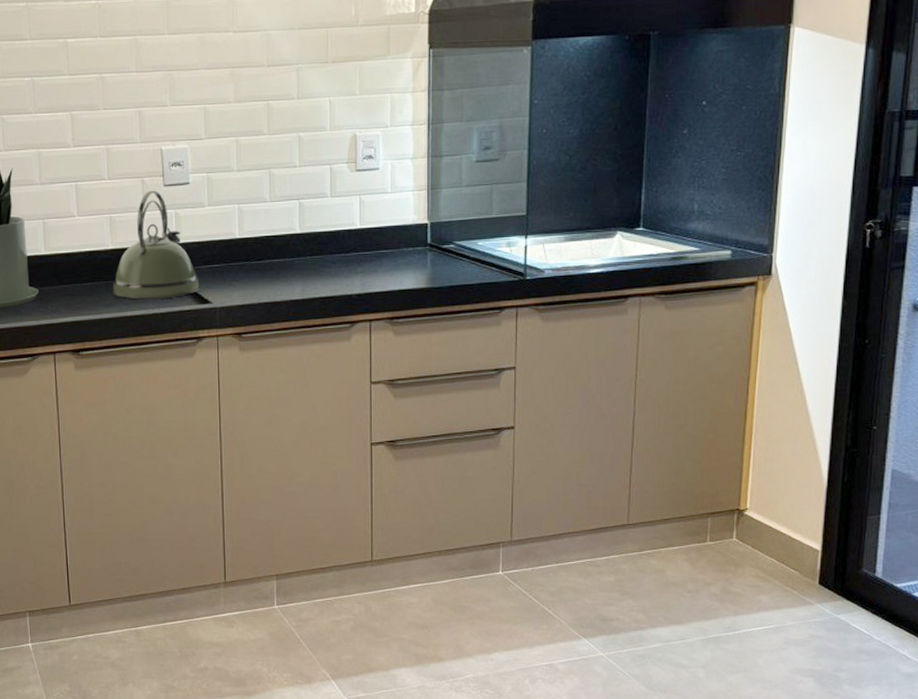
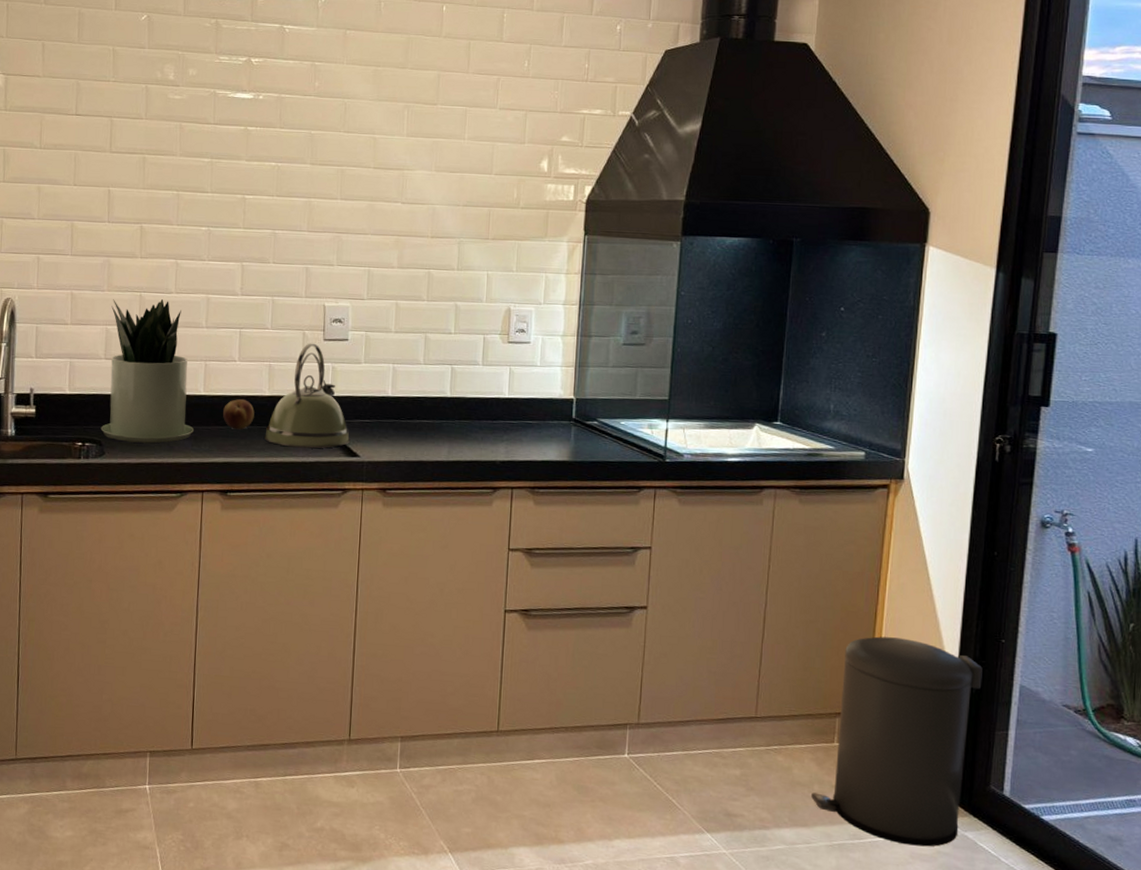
fruit: none [67,255,100,287] -> present [223,399,255,430]
pedal bin: none [684,434,854,632] -> present [810,636,983,847]

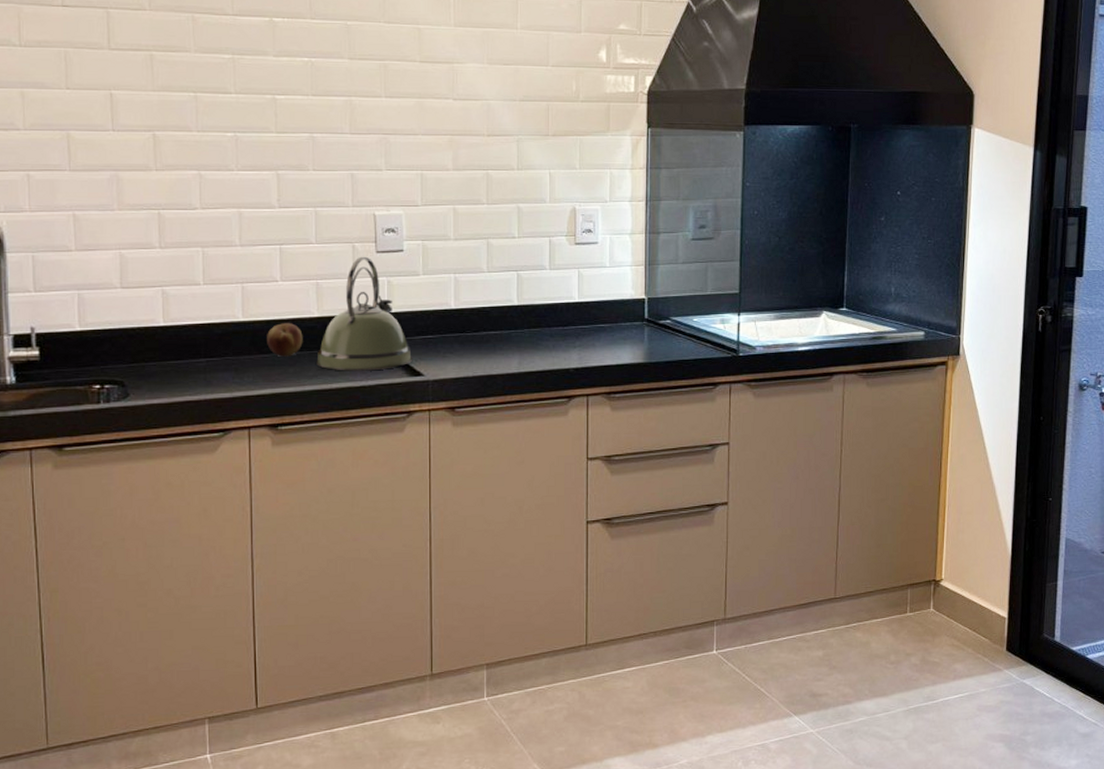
planter: present [100,299,195,444] -> none [122,217,235,380]
pedal bin: present [810,636,983,847] -> none [887,506,1034,699]

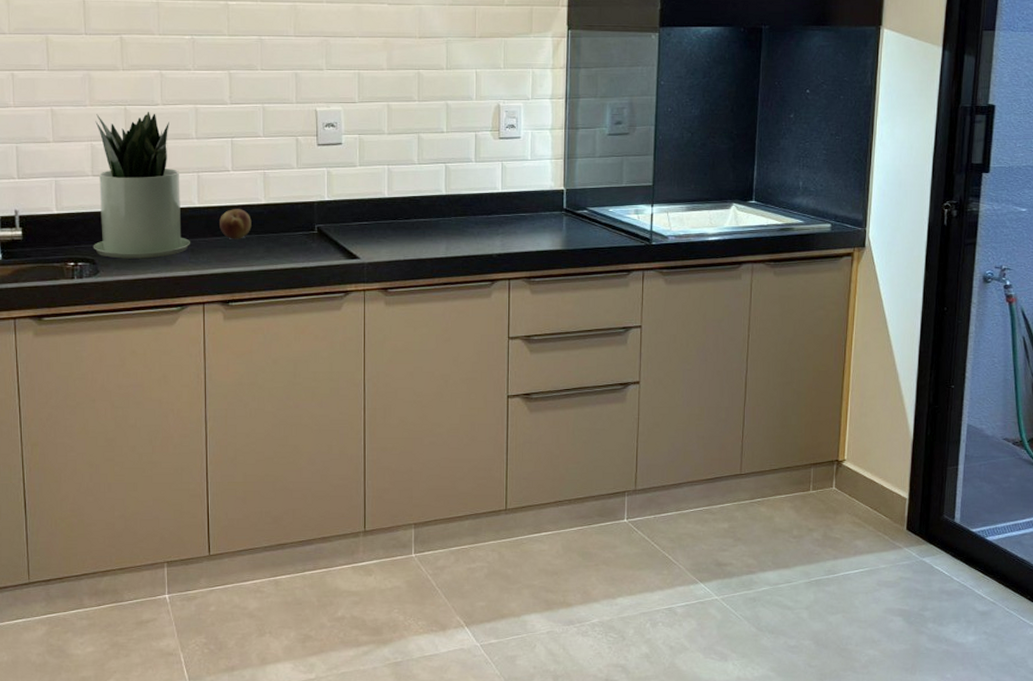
planter: none [122,217,235,380] -> present [93,112,191,259]
kettle: present [316,256,413,371] -> none [263,149,350,254]

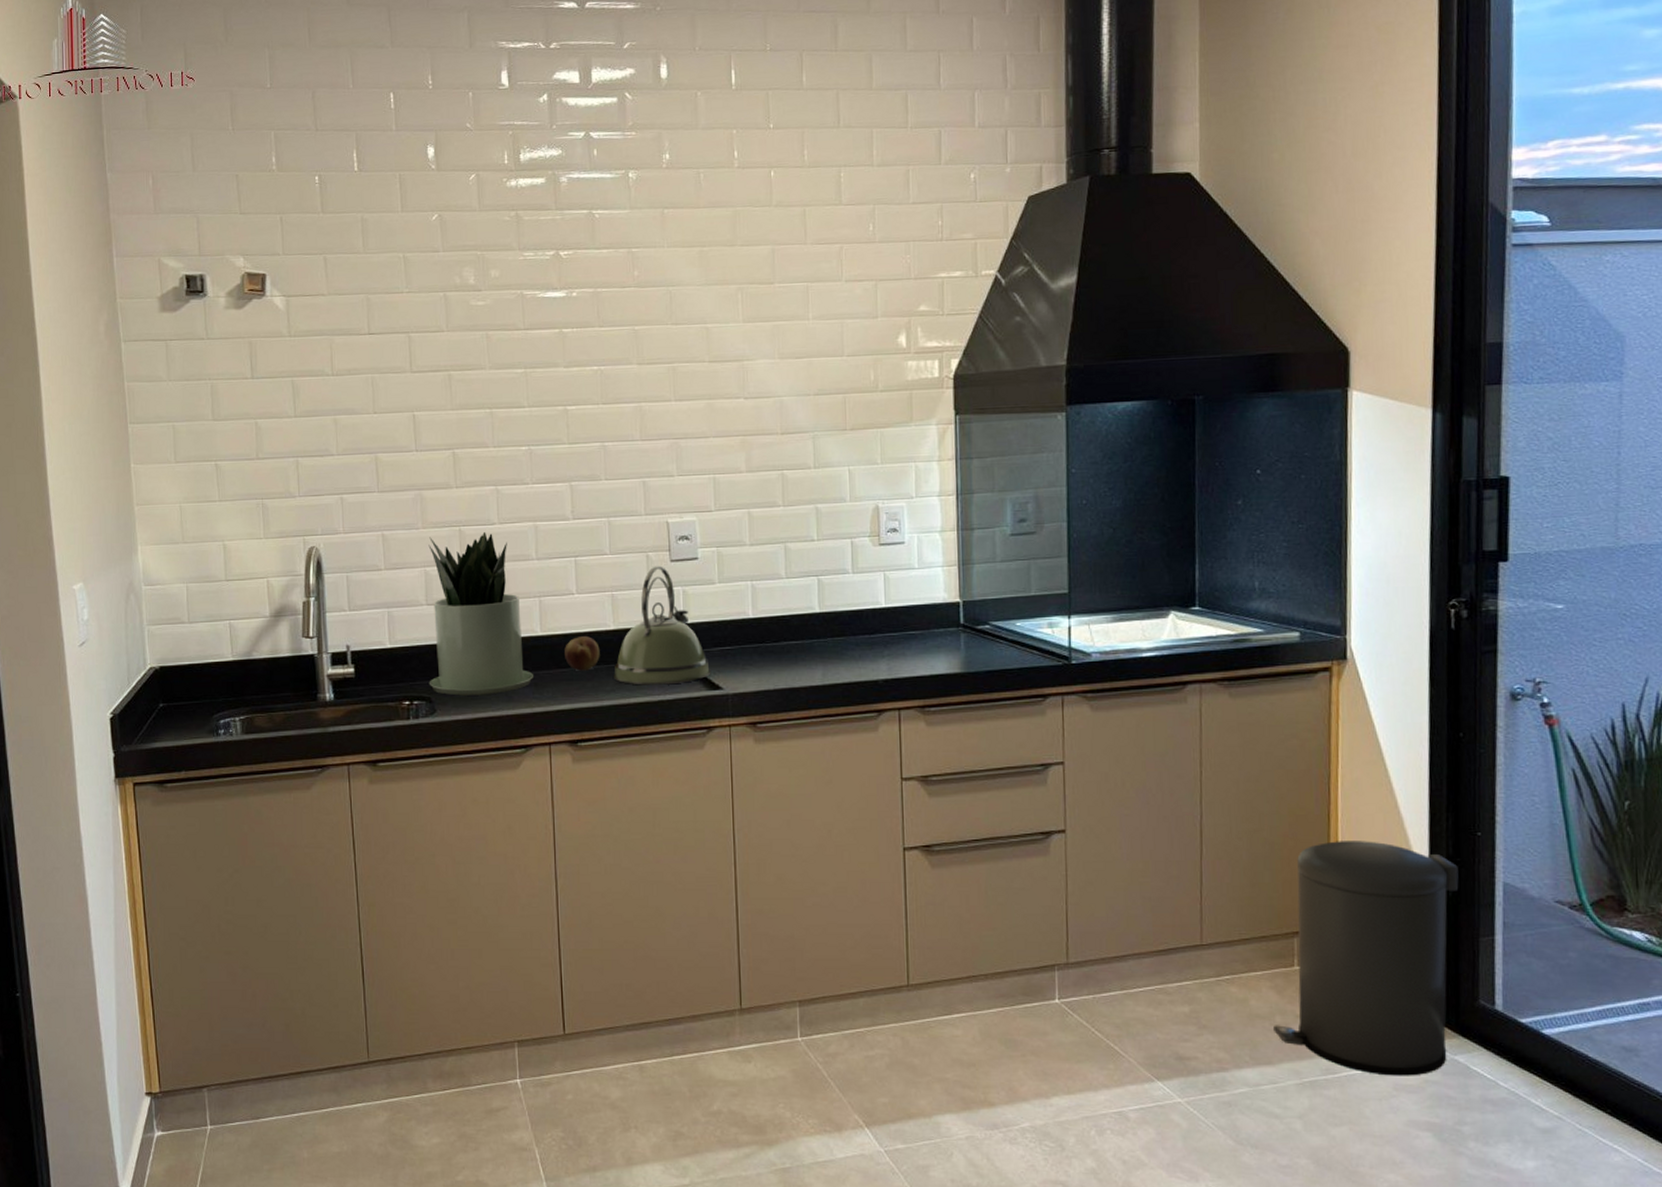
kettle: none [263,149,350,254] -> present [614,566,711,685]
pedal bin: none [790,391,936,575] -> present [1272,841,1459,1076]

